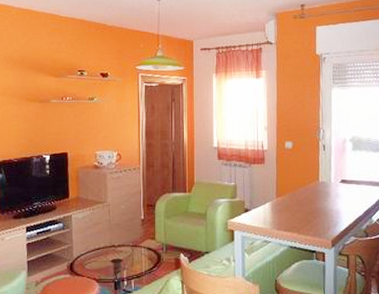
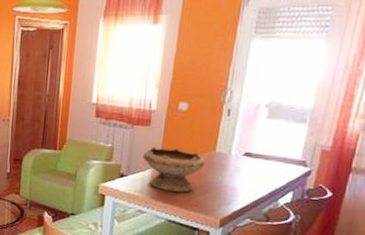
bowl: none [262,181,312,220] -> present [142,146,205,192]

